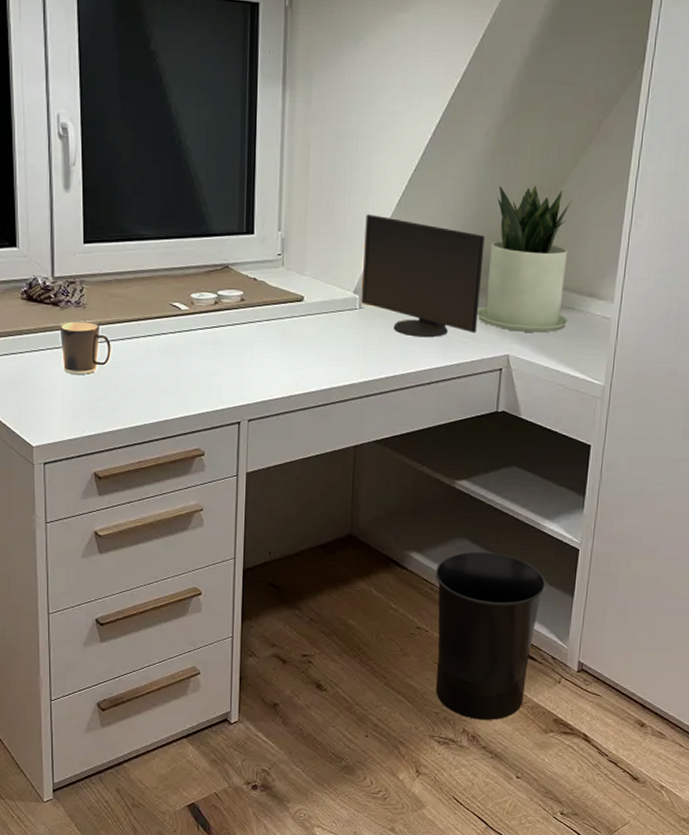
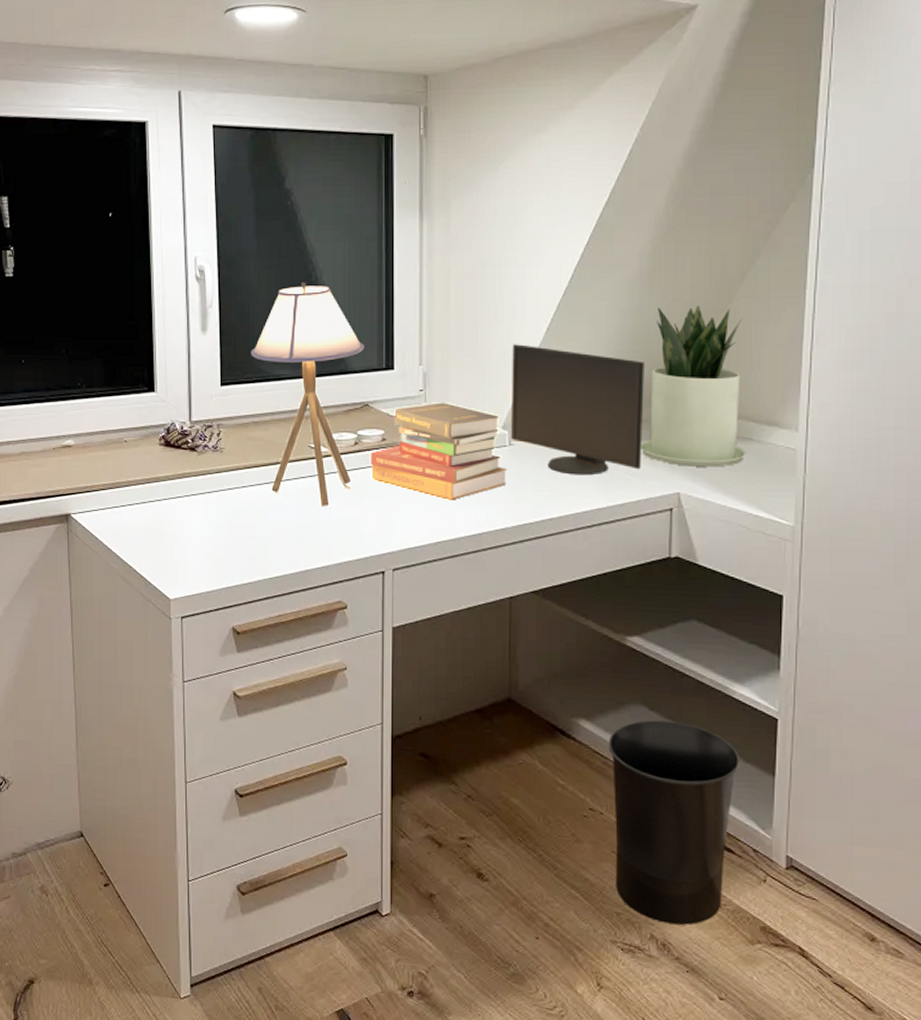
mug: present [59,321,111,375] -> none [197,466,249,523]
table lamp: none [114,145,226,362] -> present [251,282,364,507]
books: none [229,266,357,358] -> present [371,402,507,500]

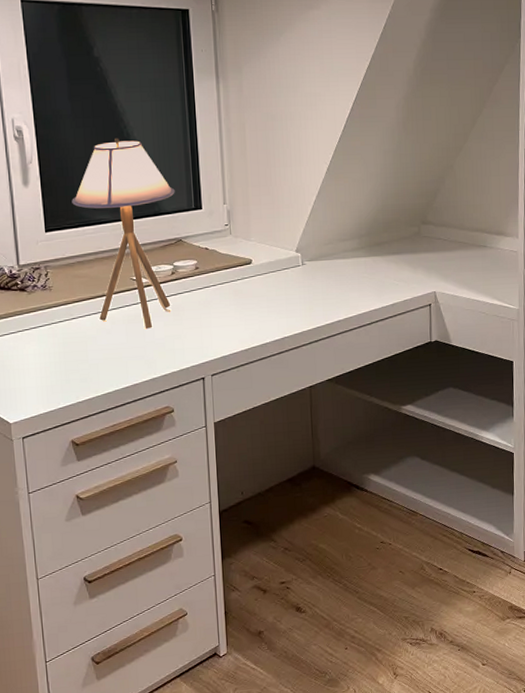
books: present [371,402,507,500] -> none [186,234,302,314]
computer monitor: present [510,344,644,474] -> none [300,183,406,284]
waste bin: present [608,720,740,925] -> none [392,465,489,618]
planter: present [641,306,746,467] -> none [405,146,483,271]

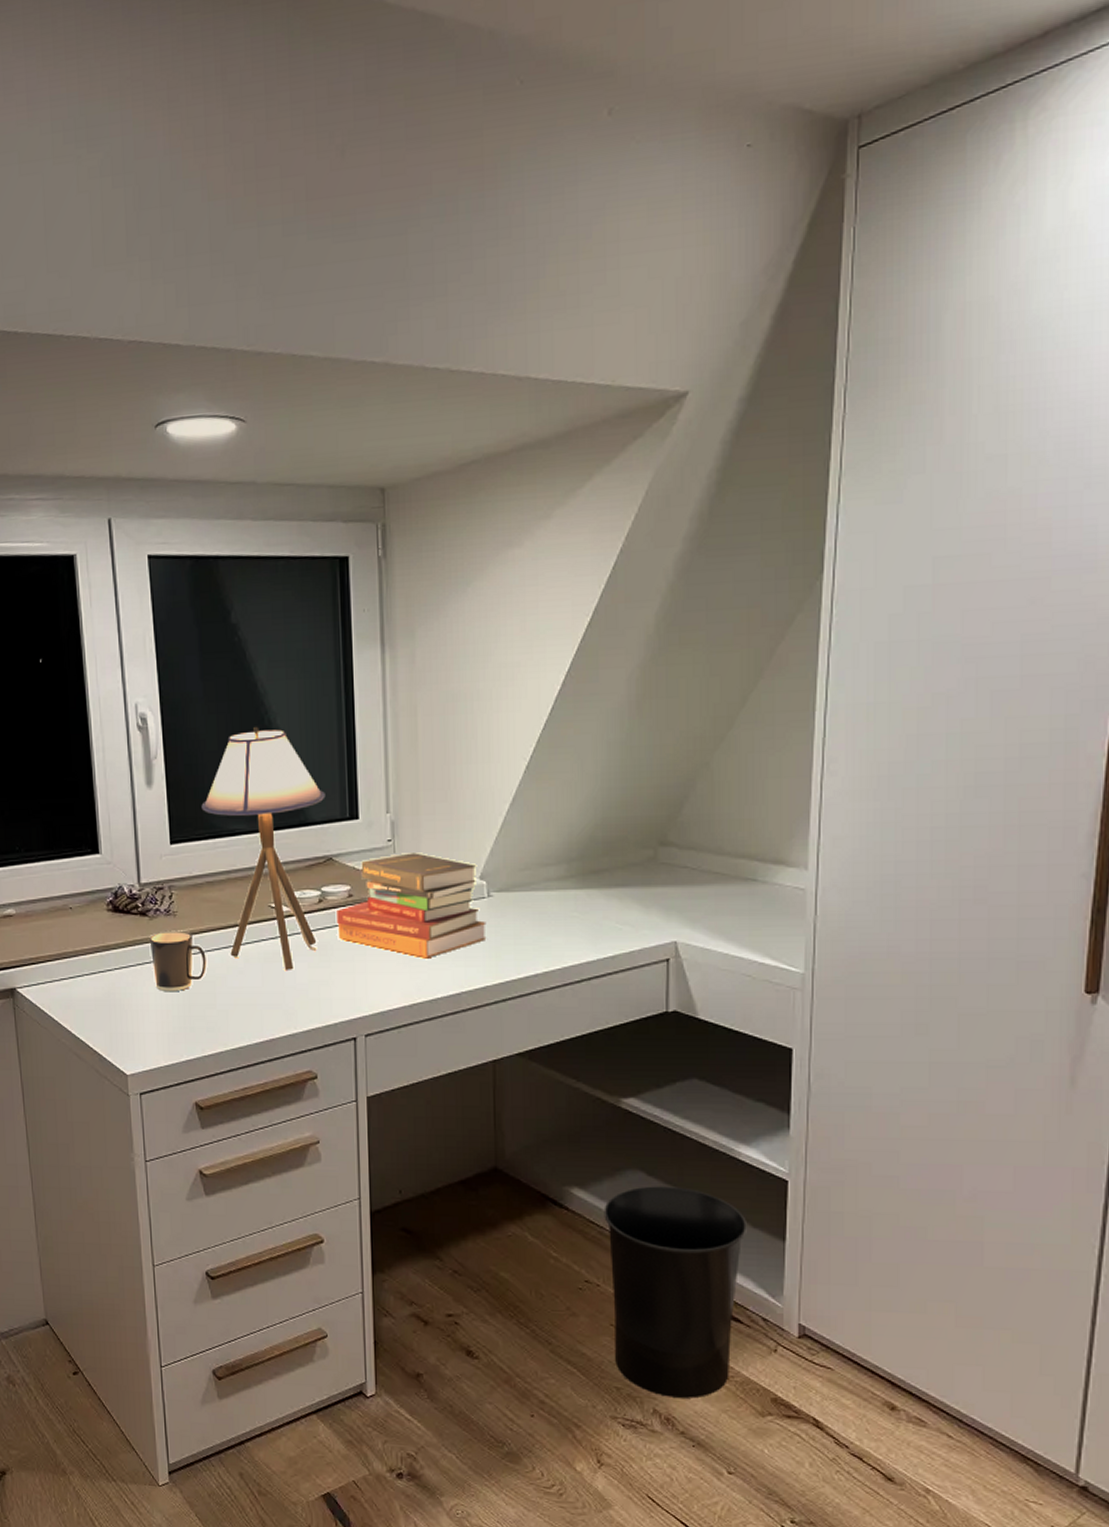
mug: none [28,302,79,352] -> present [149,931,207,992]
books: none [186,234,302,314] -> present [337,853,487,959]
waste bin: none [392,465,489,618] -> present [604,1186,747,1399]

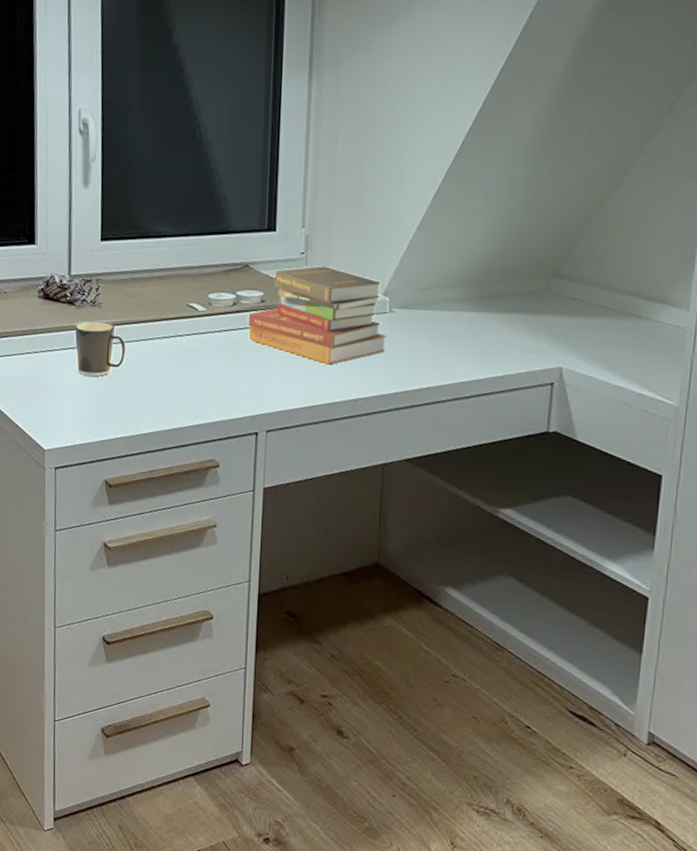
table lamp: present [201,726,326,971] -> none [132,138,247,366]
waste bin: present [604,1186,747,1399] -> none [474,591,607,793]

